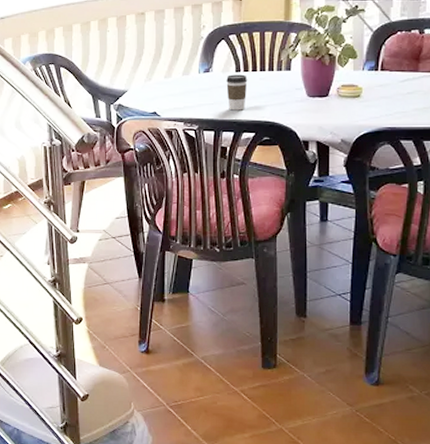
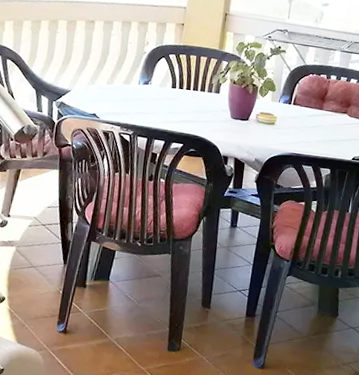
coffee cup: present [226,74,248,111] -> none [162,89,182,123]

